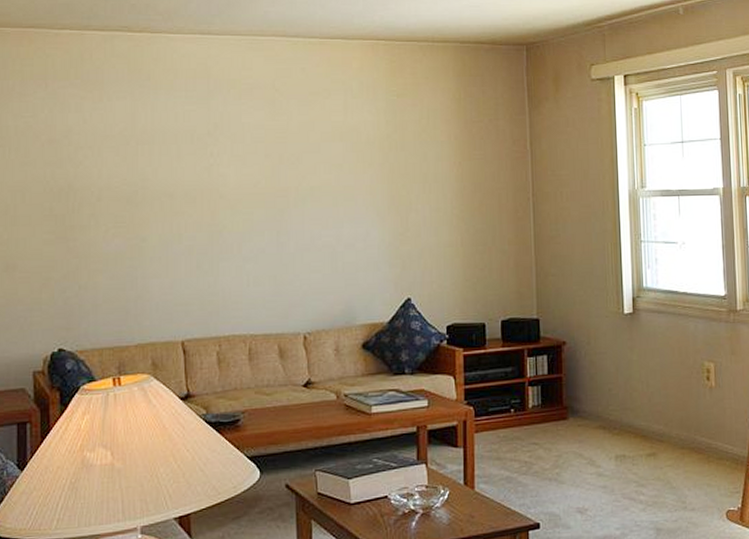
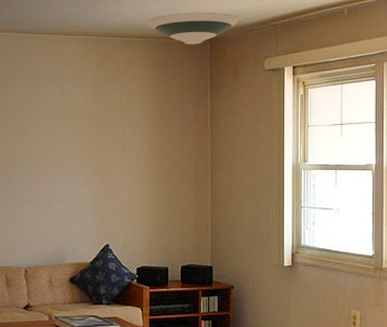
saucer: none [450,12,560,51] -> present [148,13,240,45]

